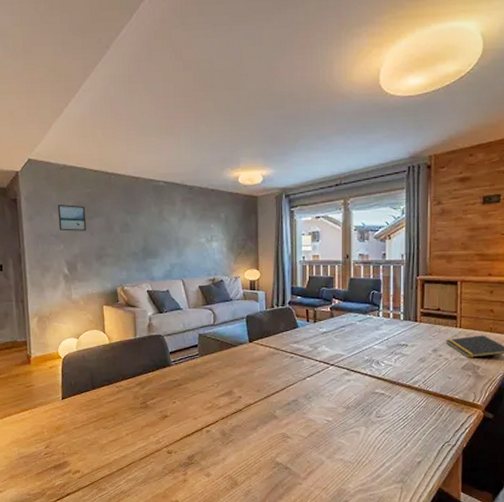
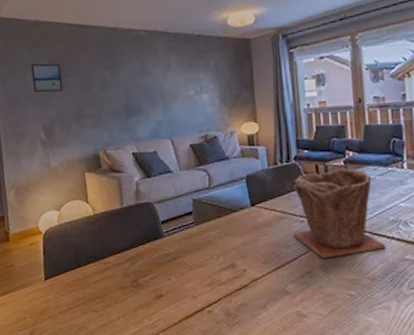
plant pot: none [284,314,361,390] -> present [293,168,387,259]

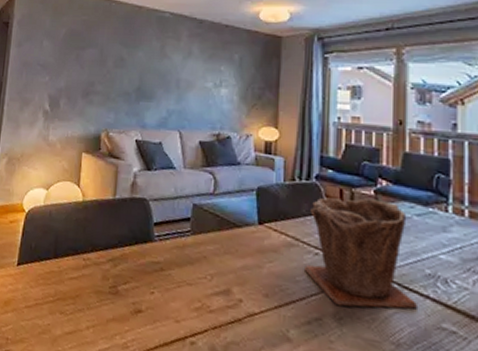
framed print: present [30,63,64,93] -> none [47,30,79,63]

